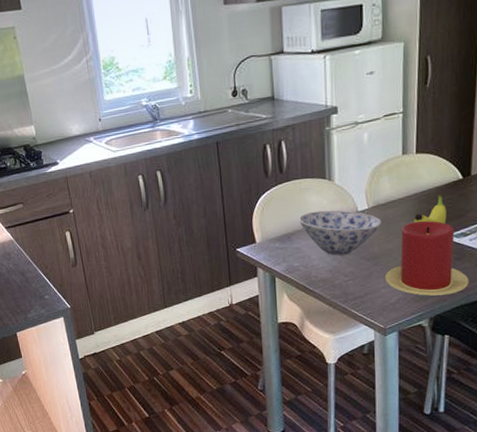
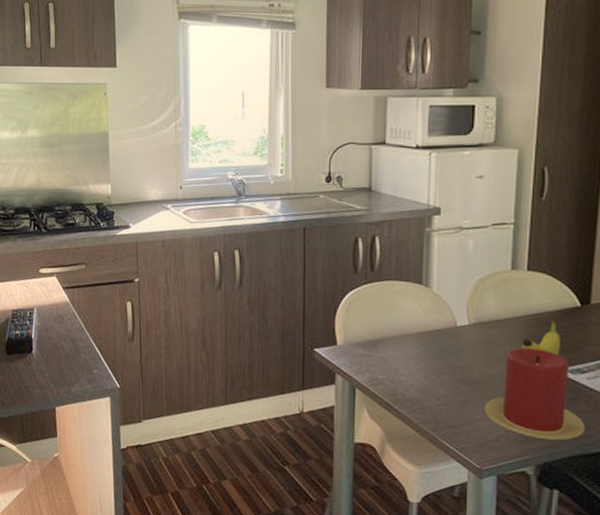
bowl: present [298,210,381,256] -> none [387,319,483,375]

